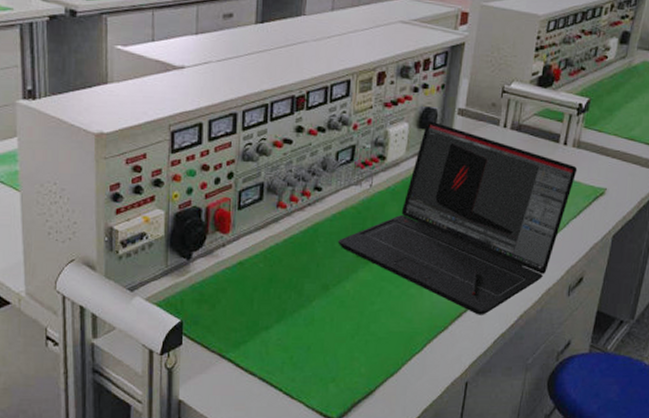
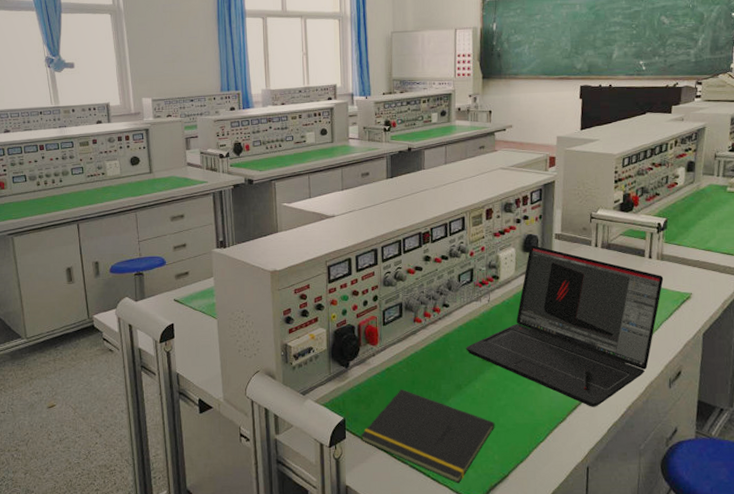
notepad: none [200,287,365,400] -> present [360,389,495,484]

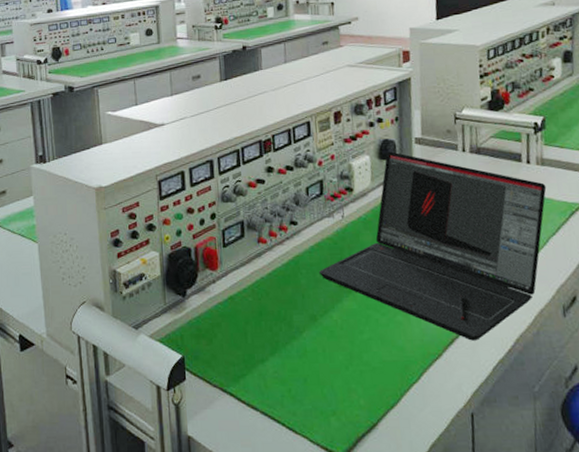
notepad: present [360,389,495,484] -> none [202,320,359,434]

